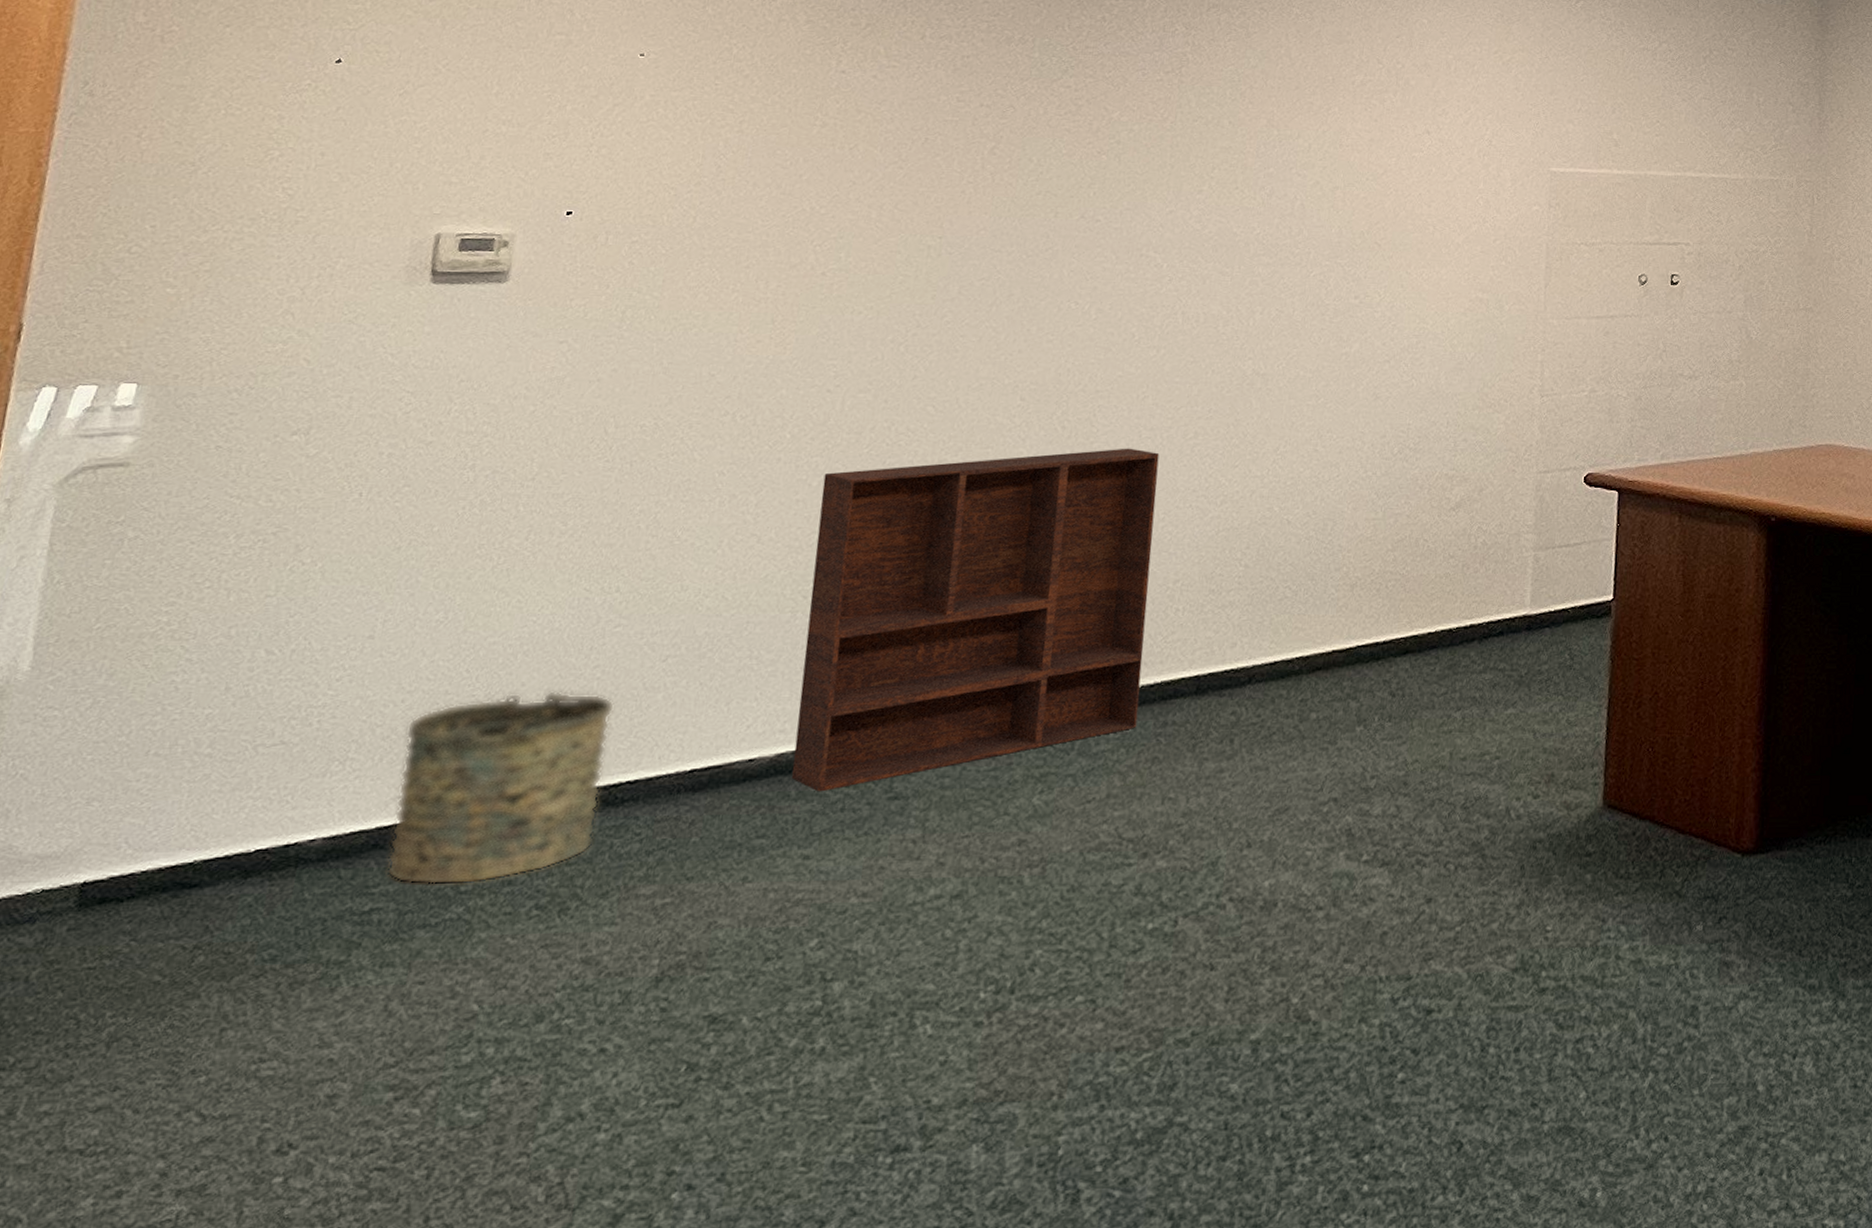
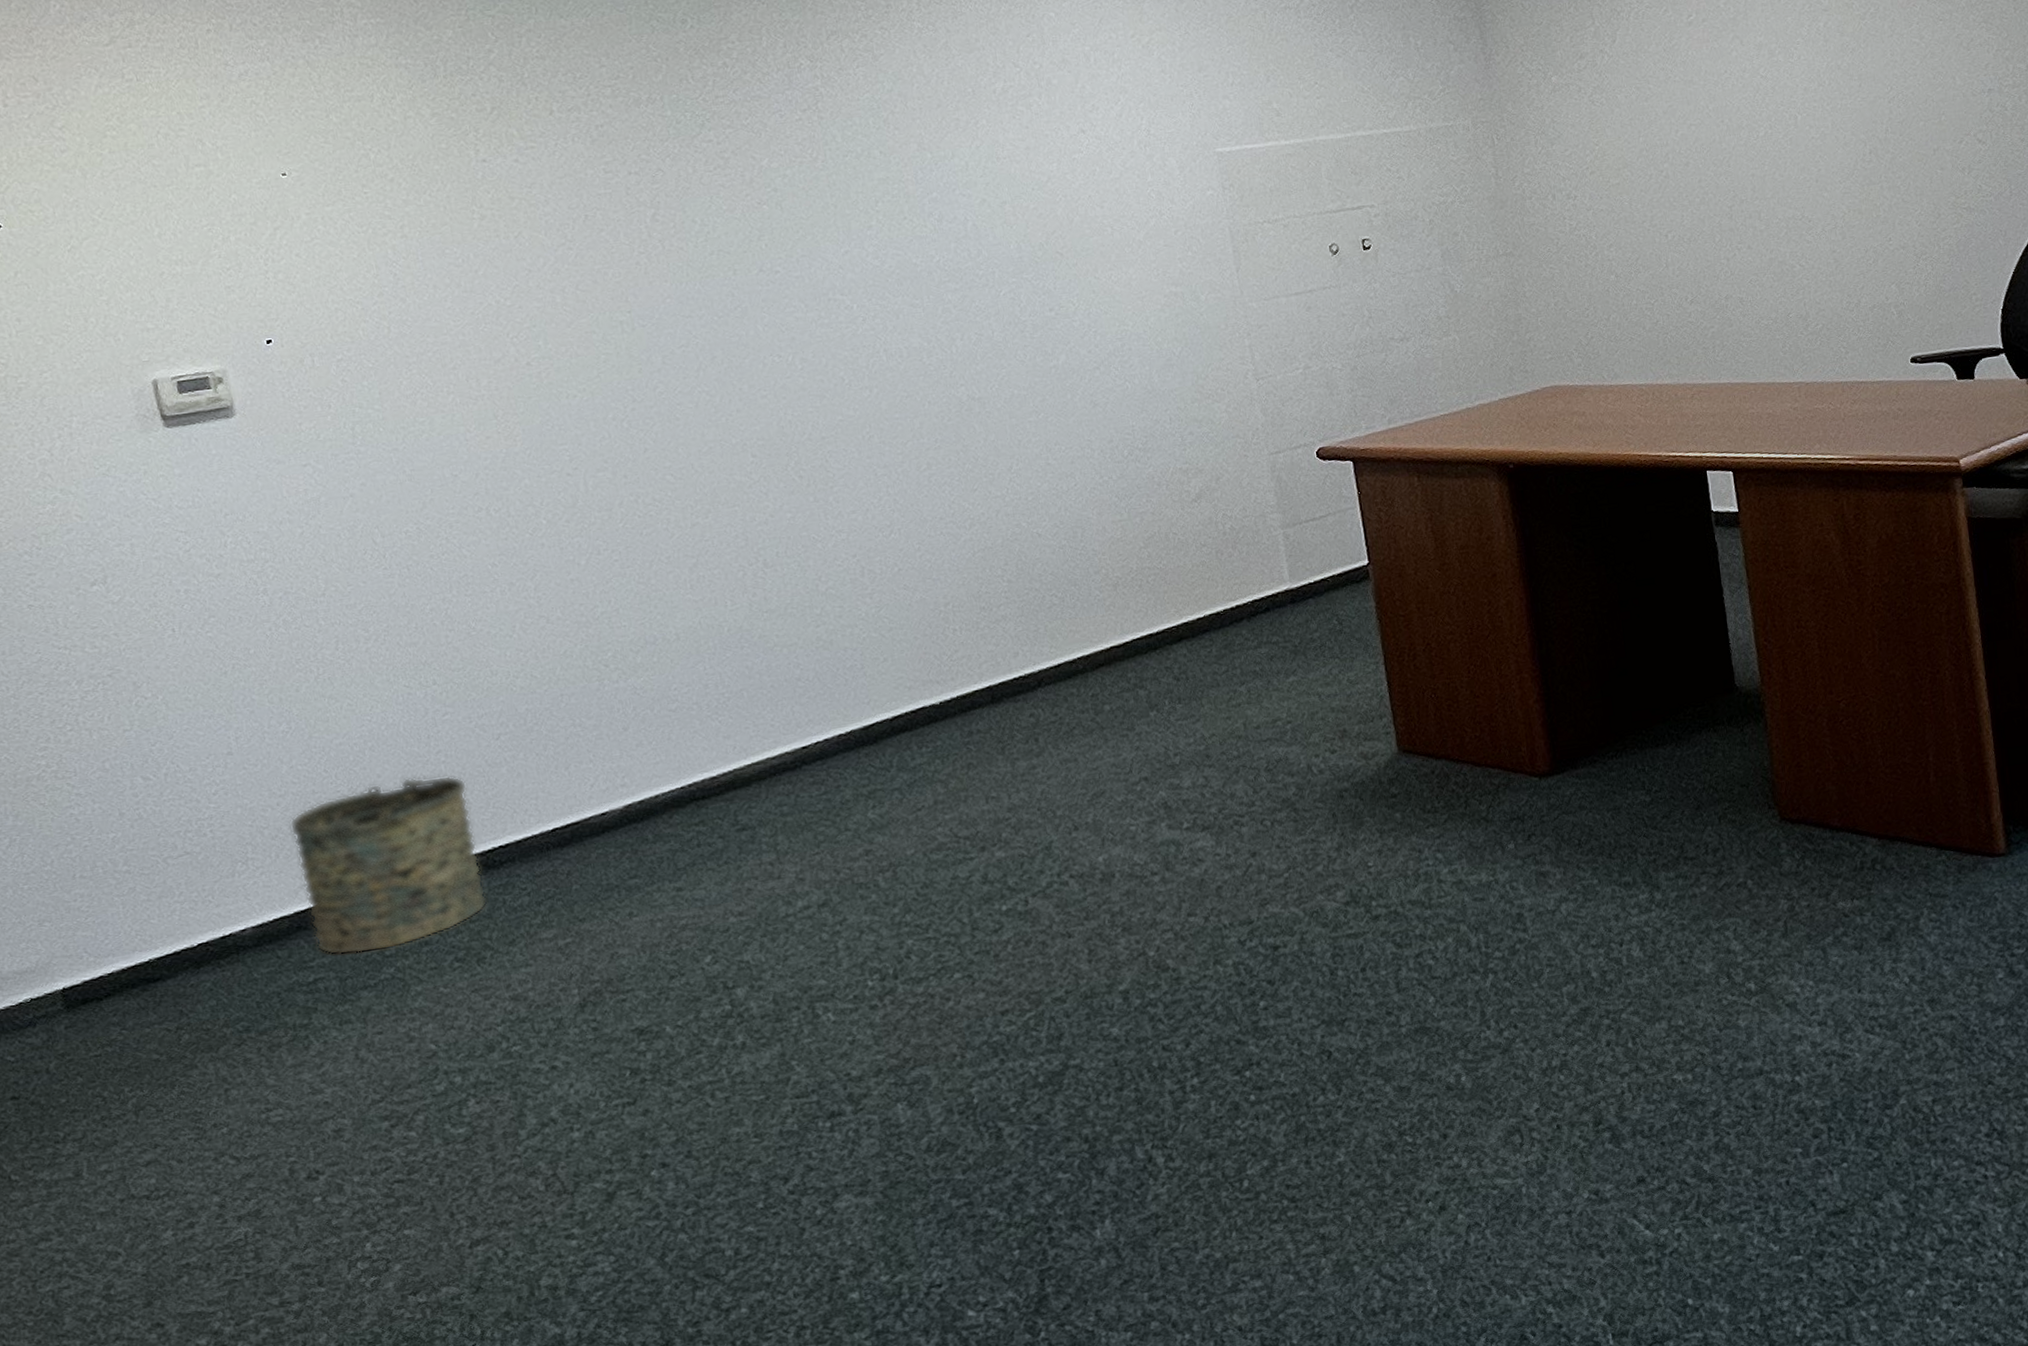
shelving unit: present [792,448,1160,792] -> none [589,487,945,833]

